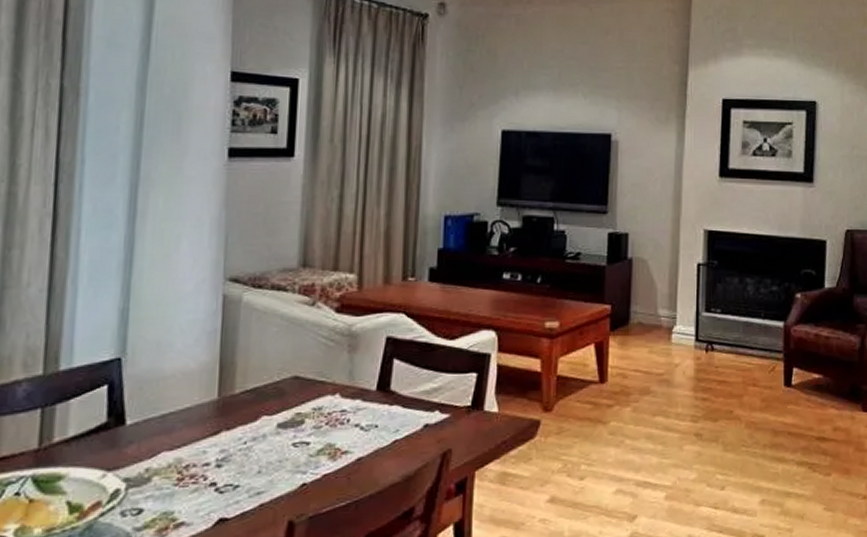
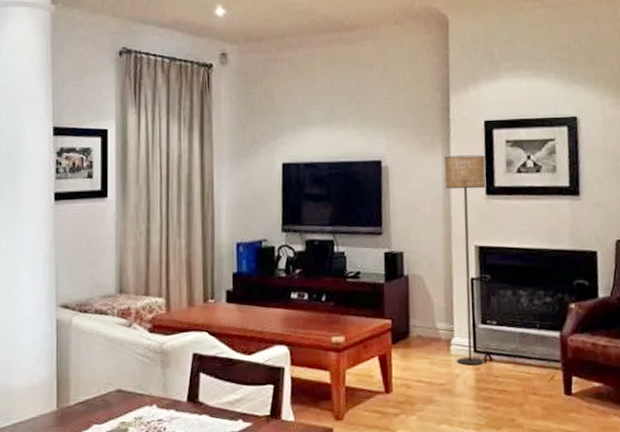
floor lamp: none [677,133,720,355] -> present [444,155,487,365]

